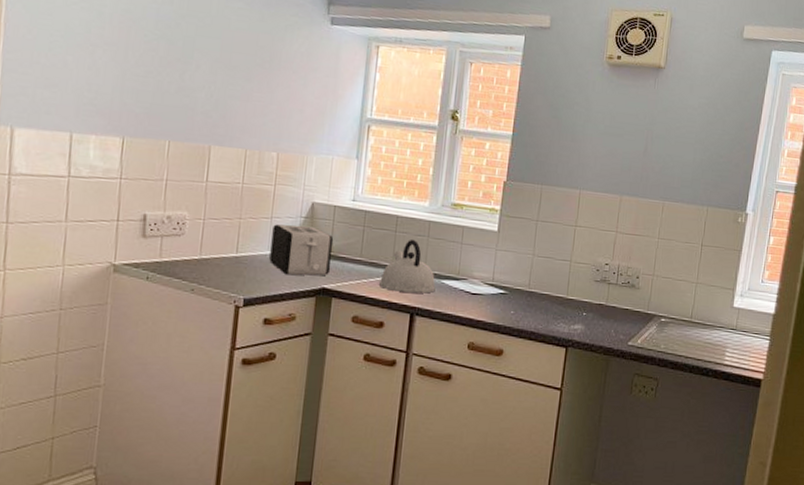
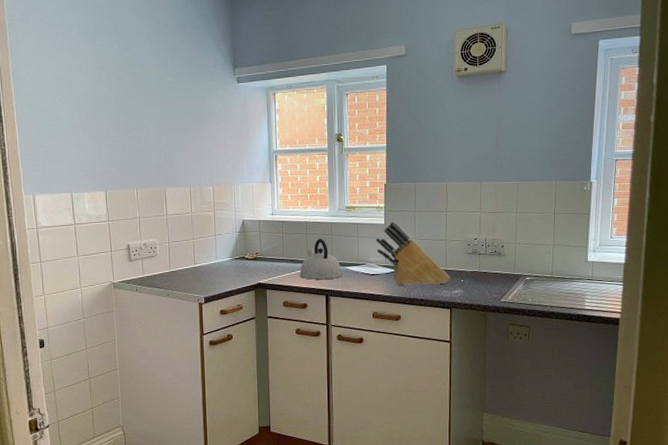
toaster: present [269,224,334,276] -> none [217,238,262,276]
knife block: none [484,229,571,316] -> present [376,222,450,286]

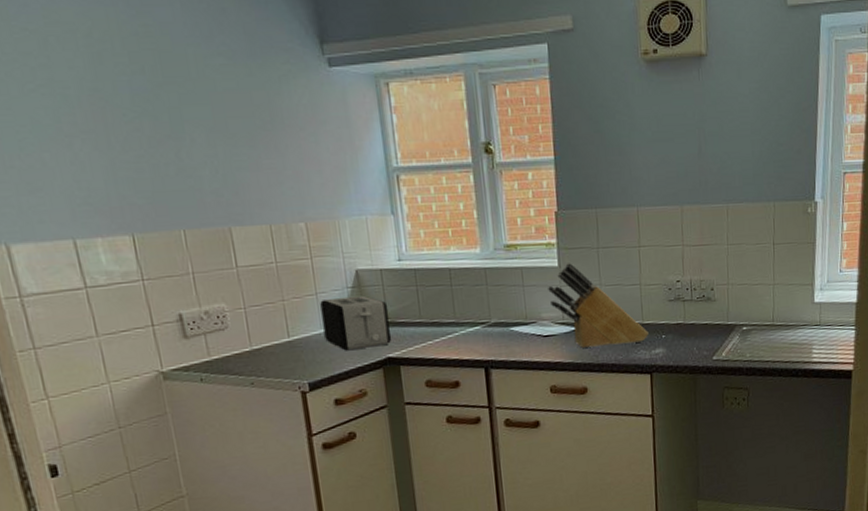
toaster: none [217,238,262,276] -> present [320,295,391,351]
kettle: present [299,238,342,280] -> none [445,290,506,348]

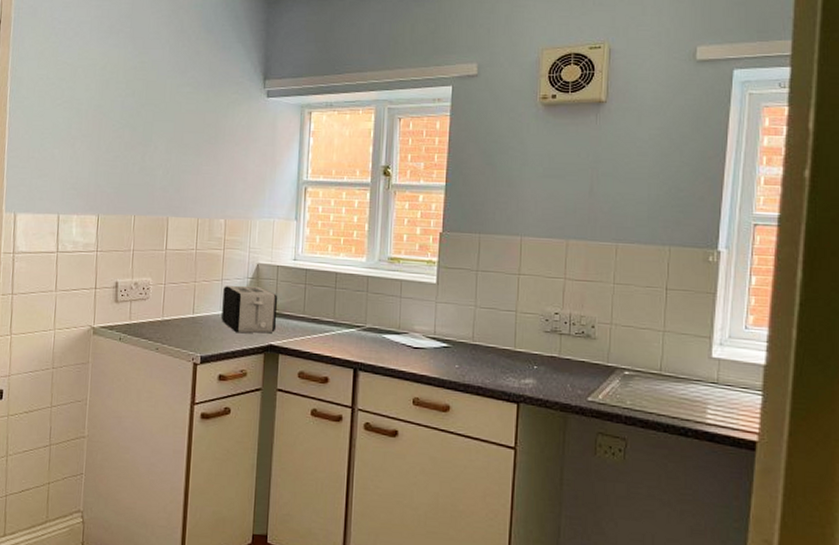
knife block: present [548,263,649,349] -> none [424,281,520,369]

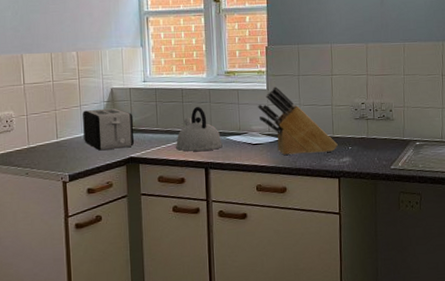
kettle: none [321,294,377,349] -> present [175,106,223,152]
knife block: none [424,281,520,369] -> present [258,87,338,156]

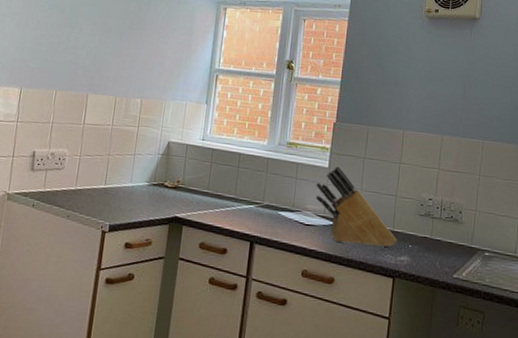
toaster: present [83,108,134,151] -> none [131,160,186,206]
kettle: present [175,106,223,152] -> none [222,174,273,224]

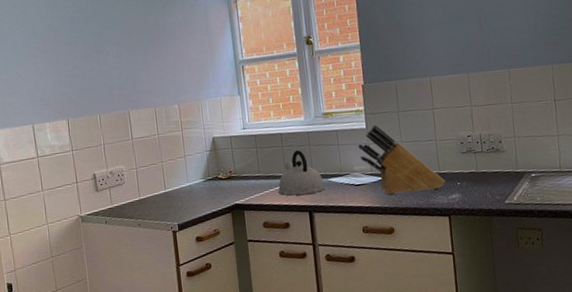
kettle: none [222,174,273,224] -> present [278,149,325,196]

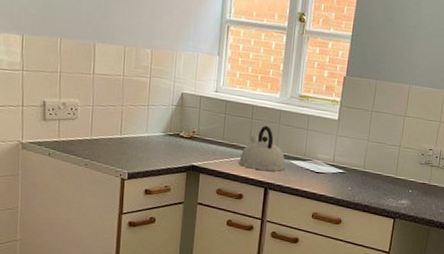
knife block: present [358,125,445,195] -> none [326,118,399,192]

